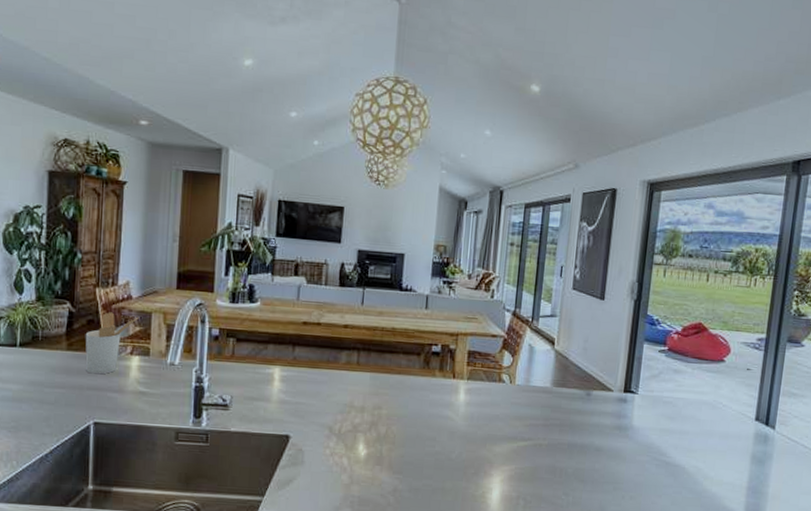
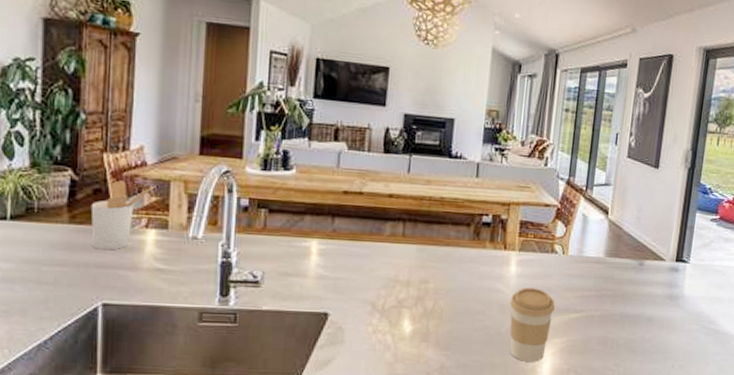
coffee cup: none [459,415,504,488] -> present [509,287,556,362]

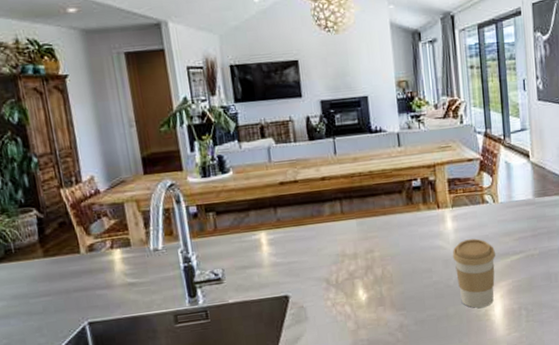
utensil holder: present [91,180,155,250] -> none [59,210,112,276]

